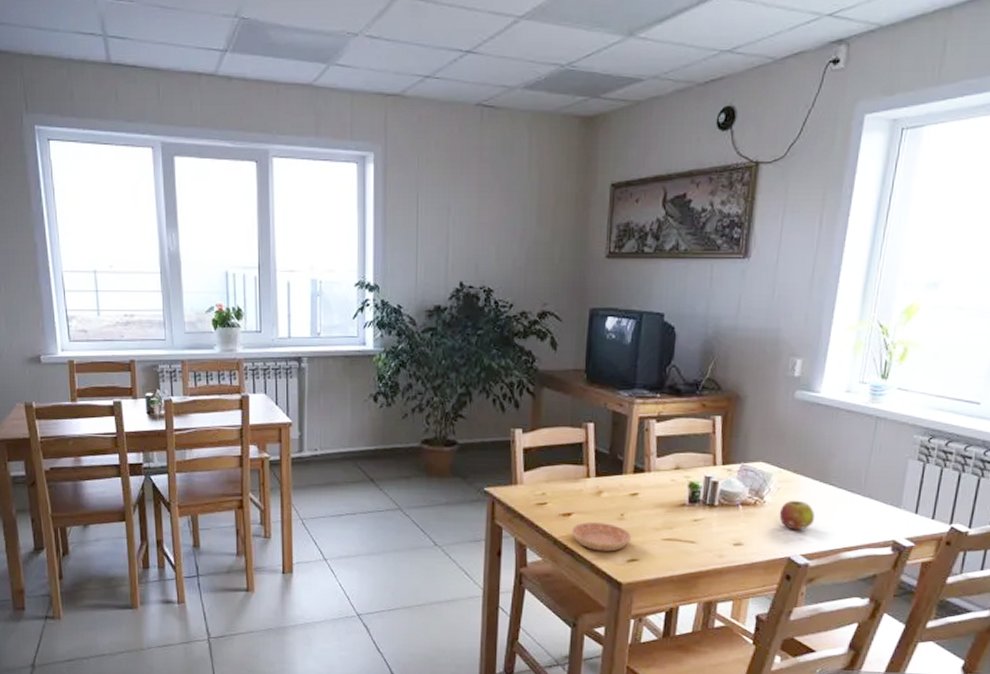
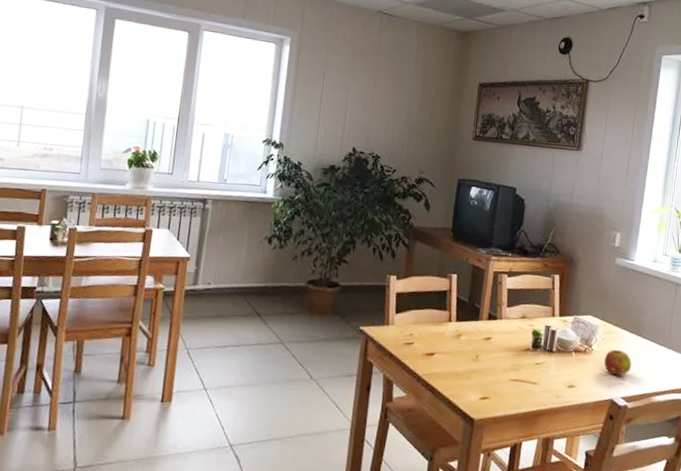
saucer: present [572,522,631,552] -> none [433,362,484,390]

